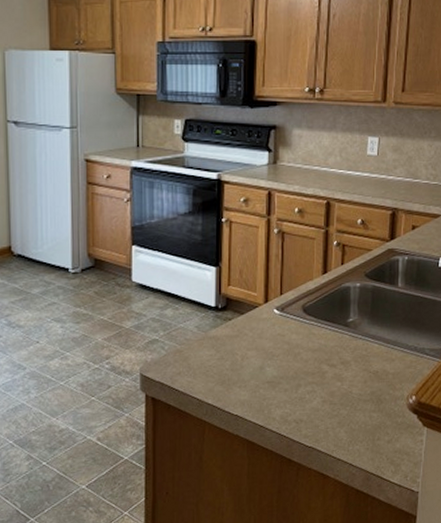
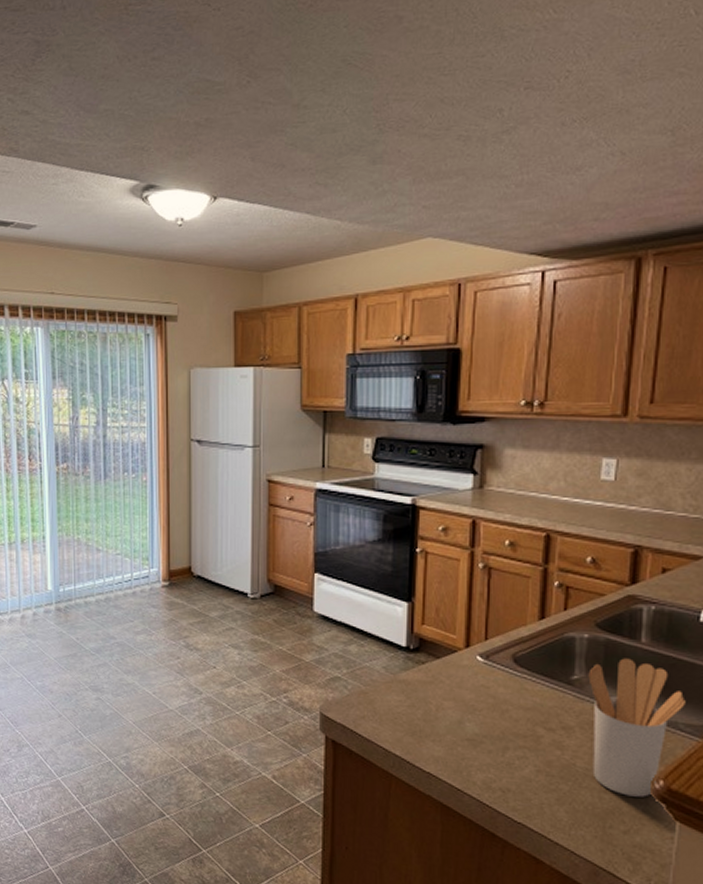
utensil holder: none [360,300,430,412] -> present [588,658,686,797]

